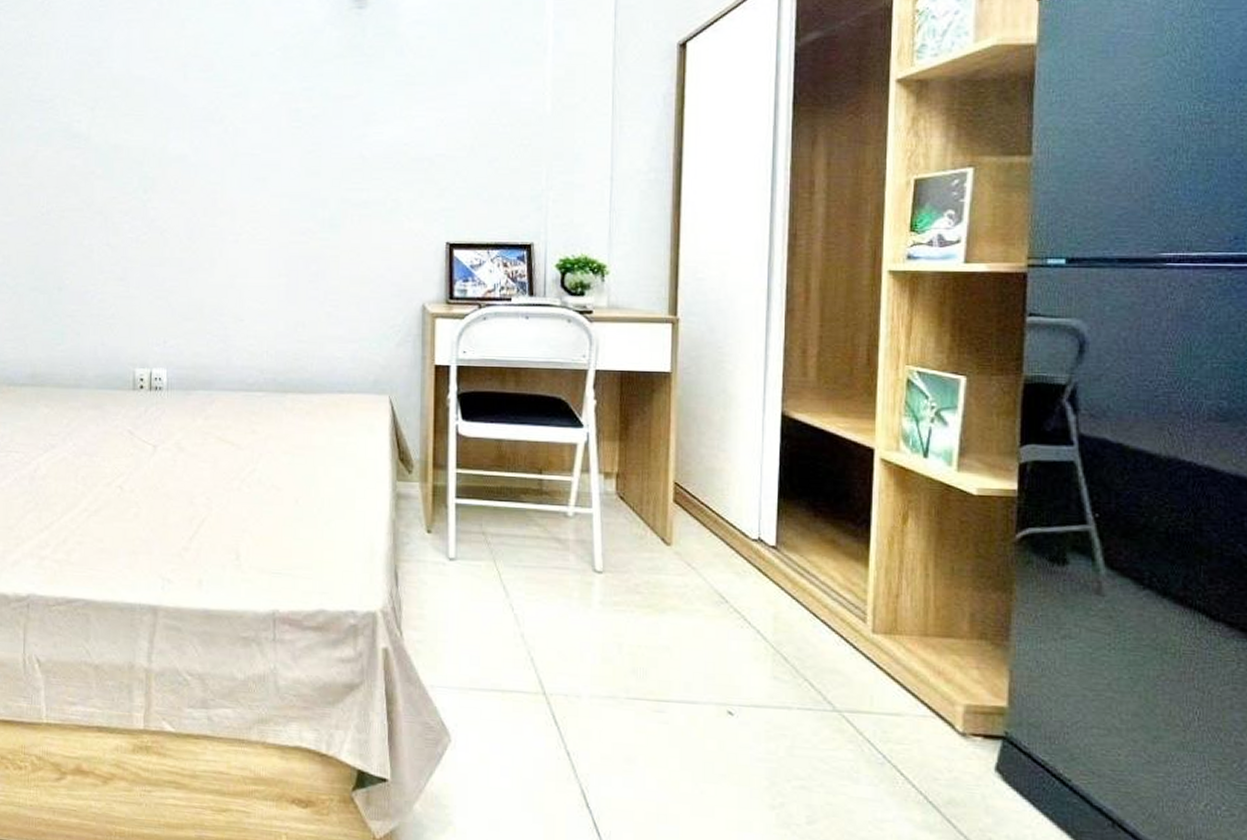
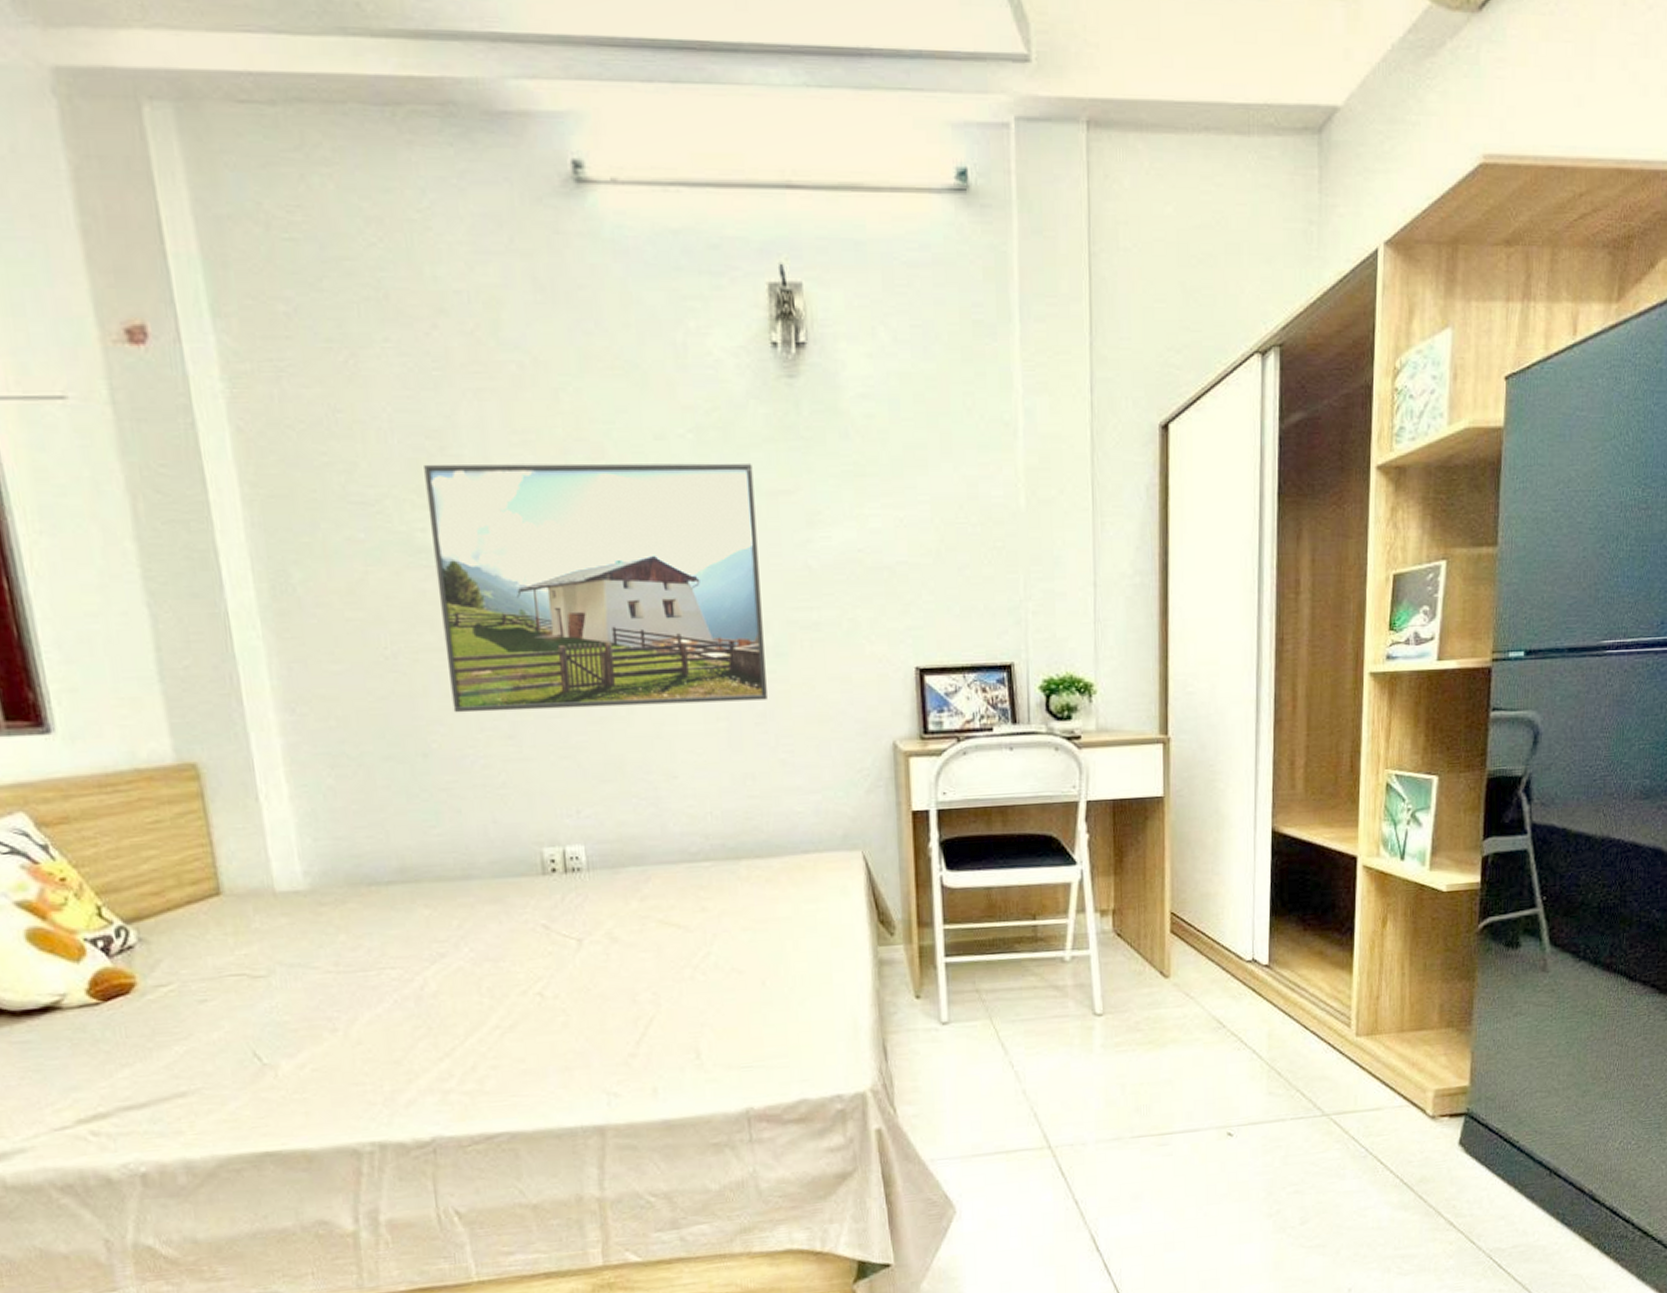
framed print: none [83,73,324,262] -> present [424,462,767,713]

